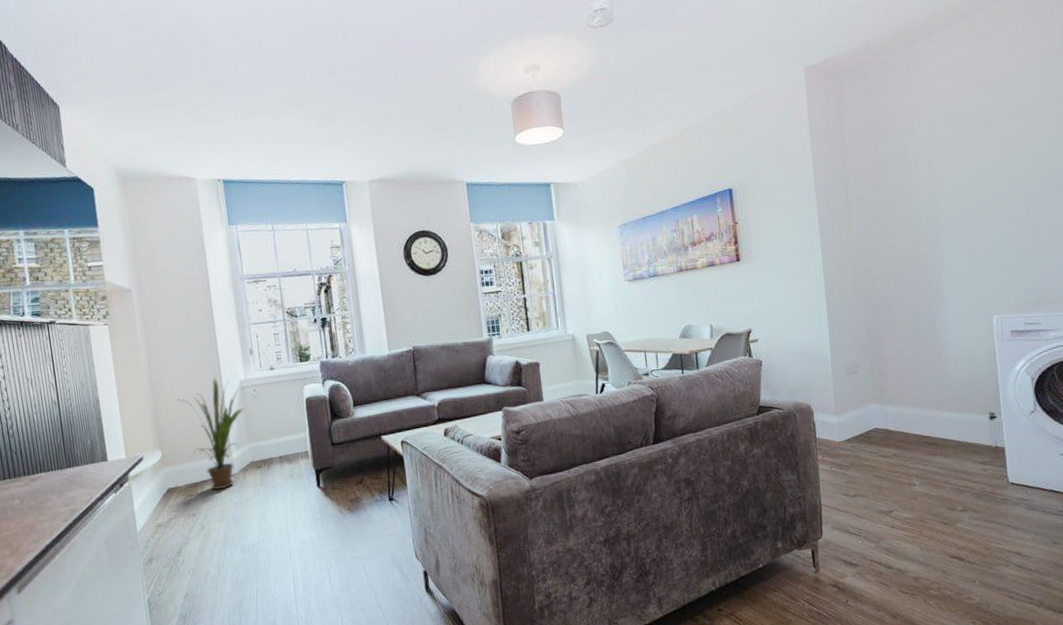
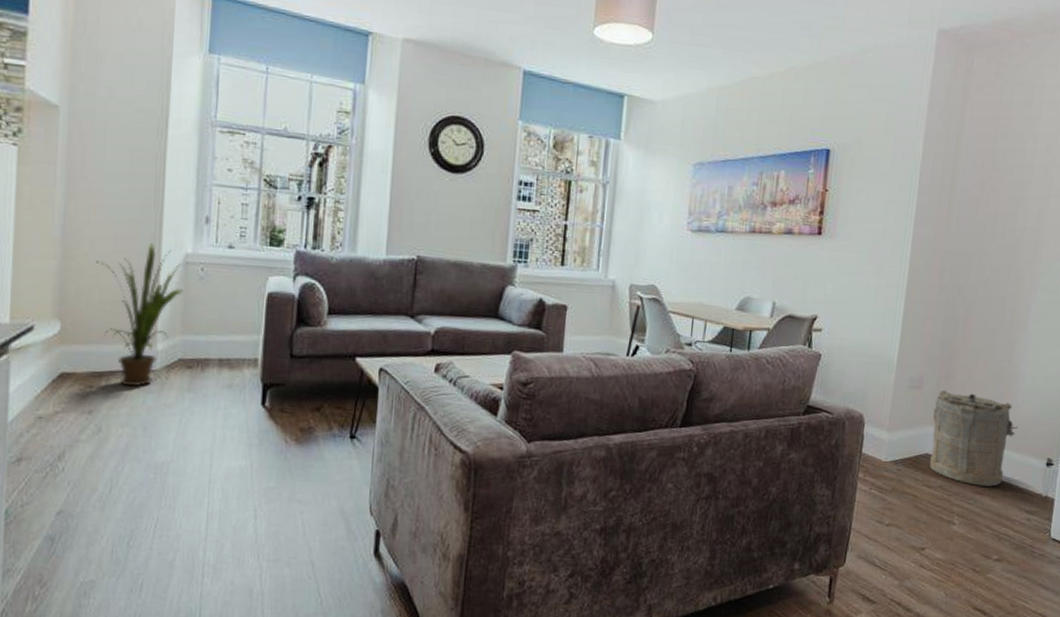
laundry hamper: none [873,368,955,448] -> present [929,390,1018,487]

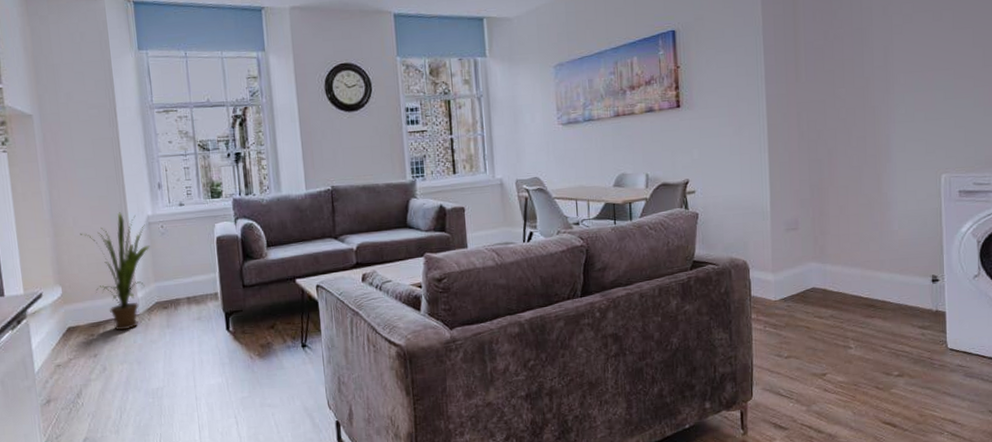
laundry hamper: present [929,390,1018,487] -> none [812,226,898,310]

